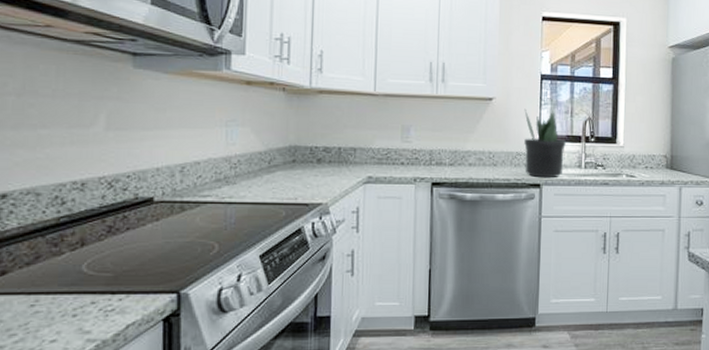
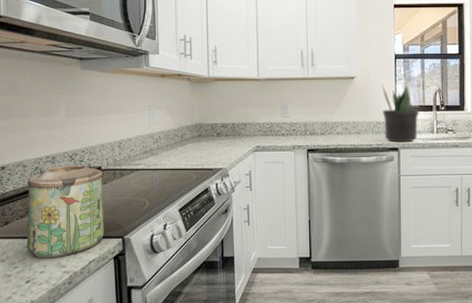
canister: none [32,194,155,322] -> present [26,164,105,258]

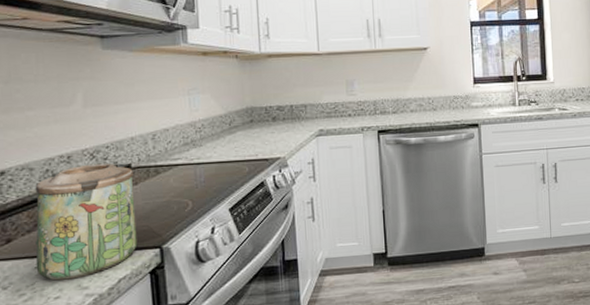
planter: present [382,84,420,143] -> none [457,54,500,118]

